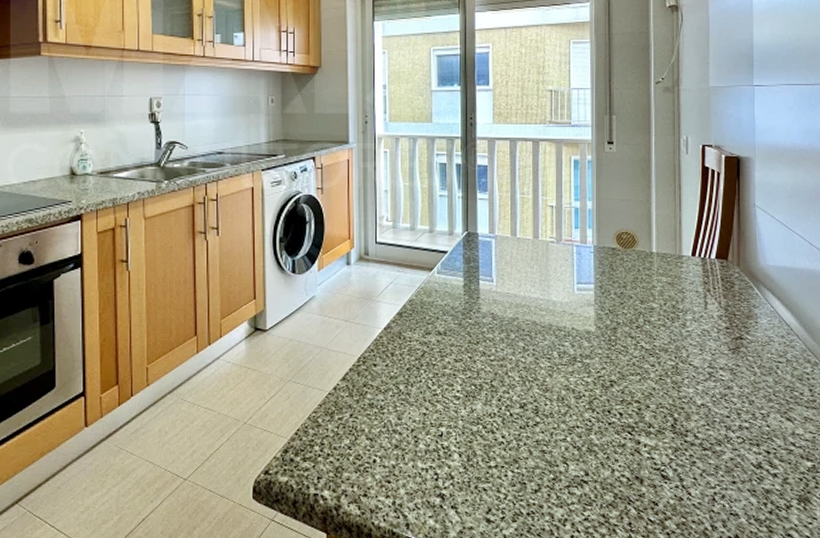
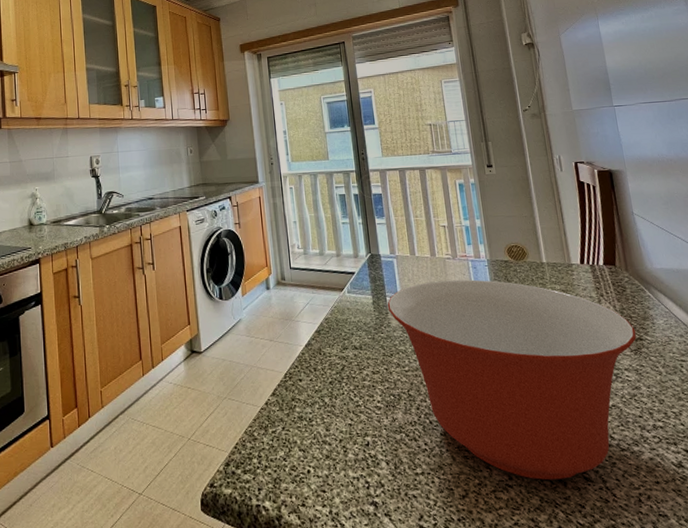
mixing bowl: none [479,265,737,477] -> present [387,279,637,480]

